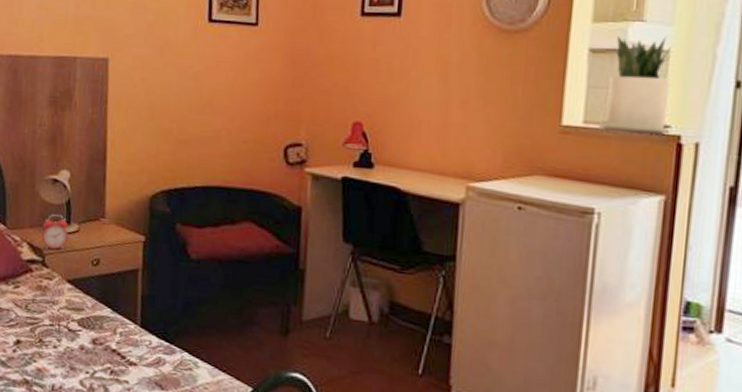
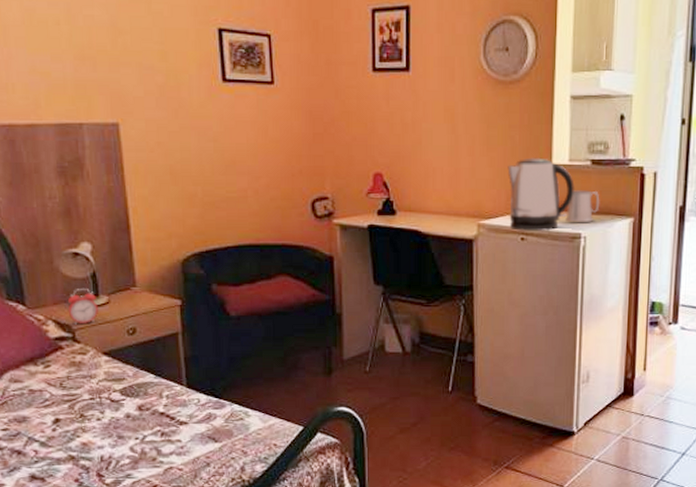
kettle: none [505,116,589,202] -> present [507,157,574,231]
mug: none [575,157,621,197] -> present [565,190,600,223]
planter: present [598,37,671,136] -> none [580,84,636,168]

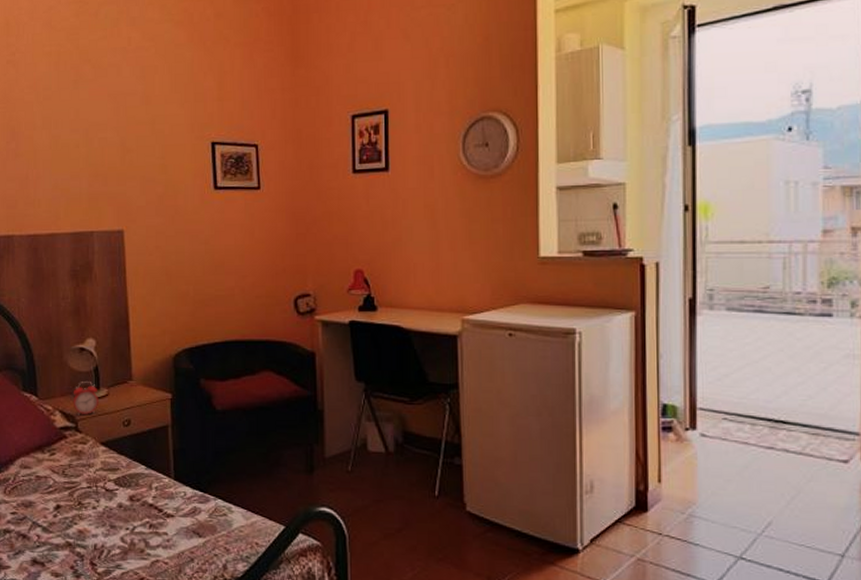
kettle: present [507,157,574,231] -> none [491,250,565,326]
mug: present [565,190,600,223] -> none [557,283,595,318]

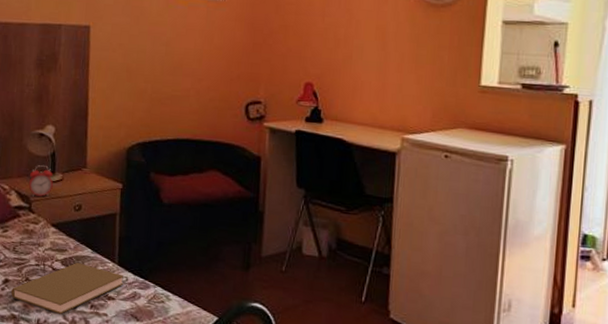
book: none [64,480,182,537] -> present [11,262,124,314]

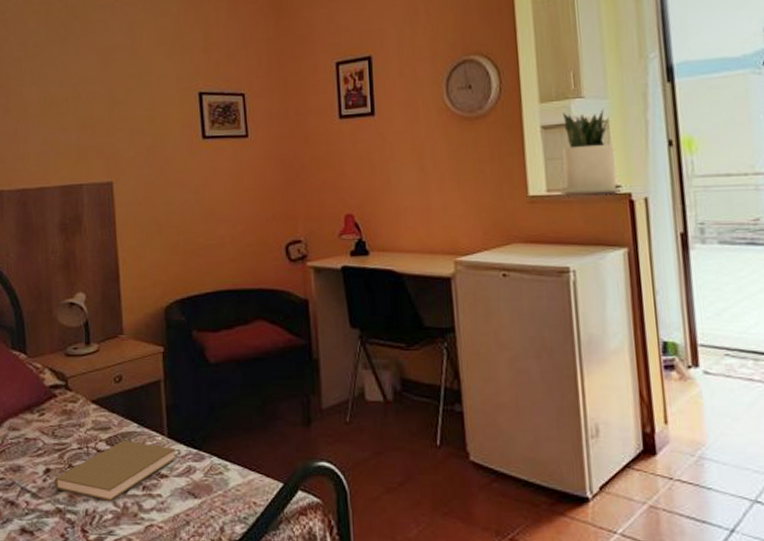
alarm clock: present [28,165,53,197] -> none [62,337,89,373]
planter: none [510,11,569,94] -> present [559,109,622,197]

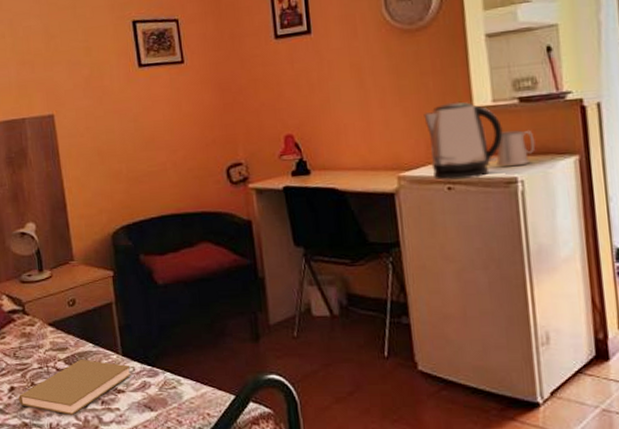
kettle: none [481,189,557,267] -> present [423,101,503,180]
mug: none [550,221,587,257] -> present [496,130,536,167]
planter: present [559,109,622,197] -> none [506,13,572,106]

